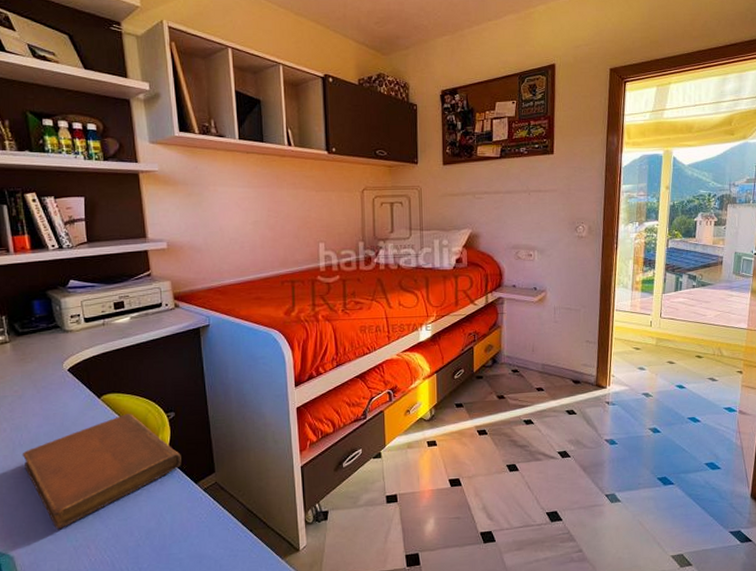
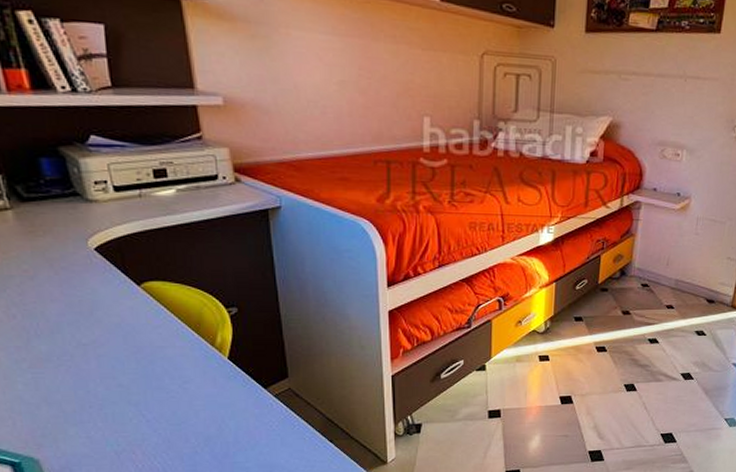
notebook: present [22,414,181,529] -> none [40,306,247,432]

